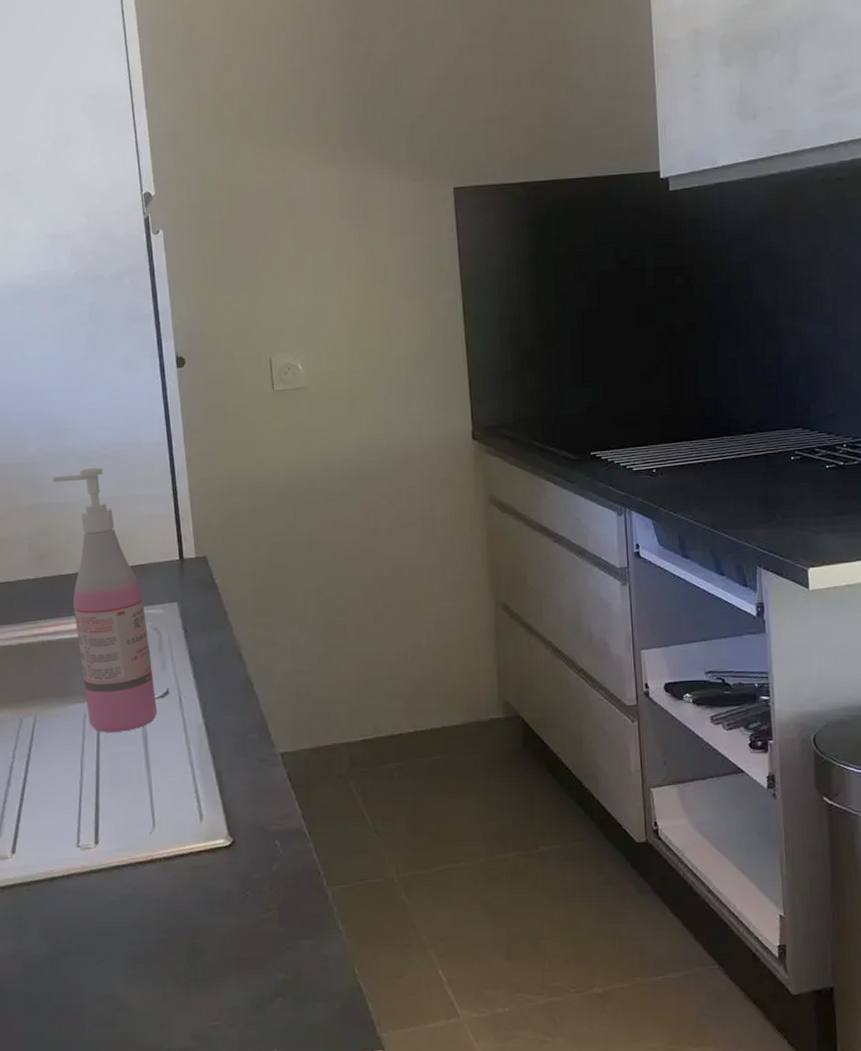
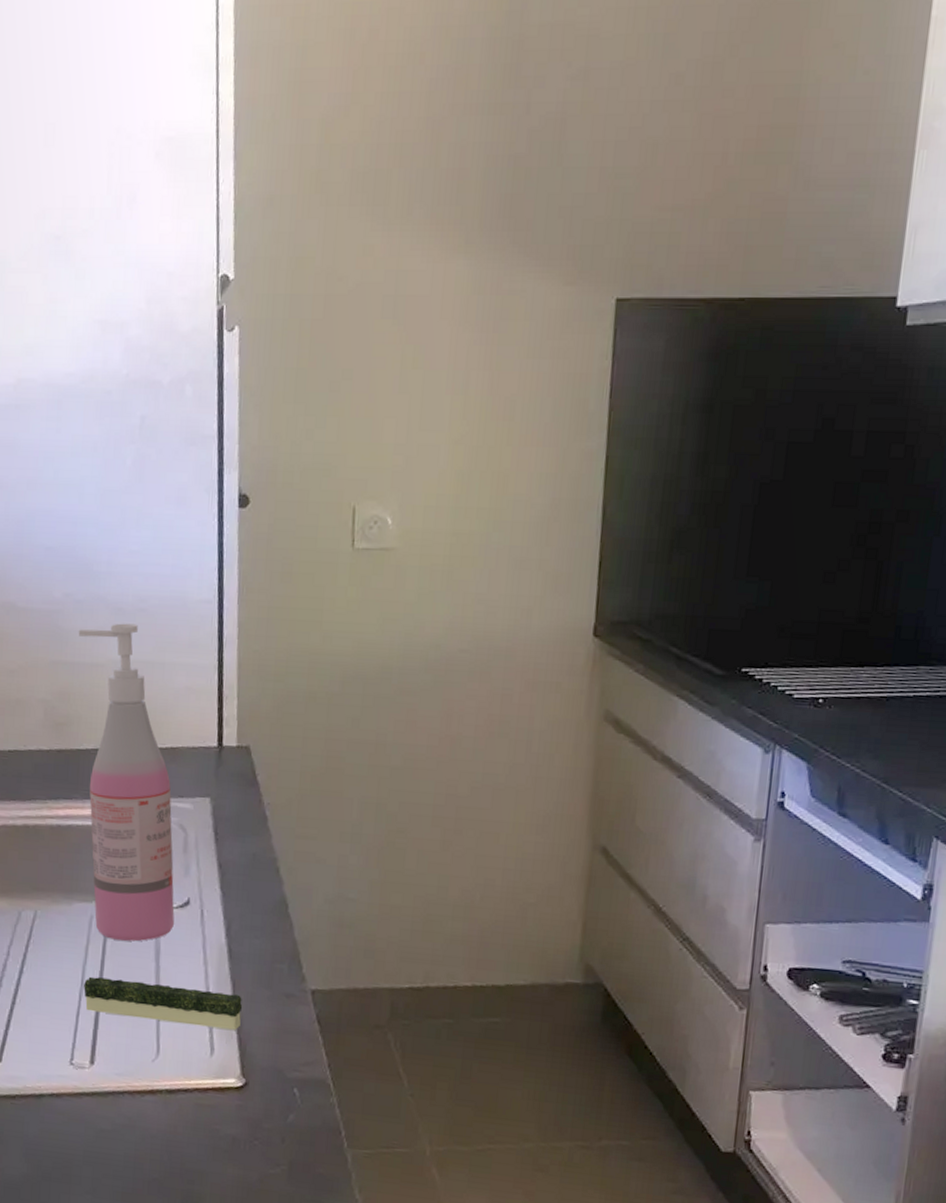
sponge: none [83,765,224,798] -> present [84,976,243,1030]

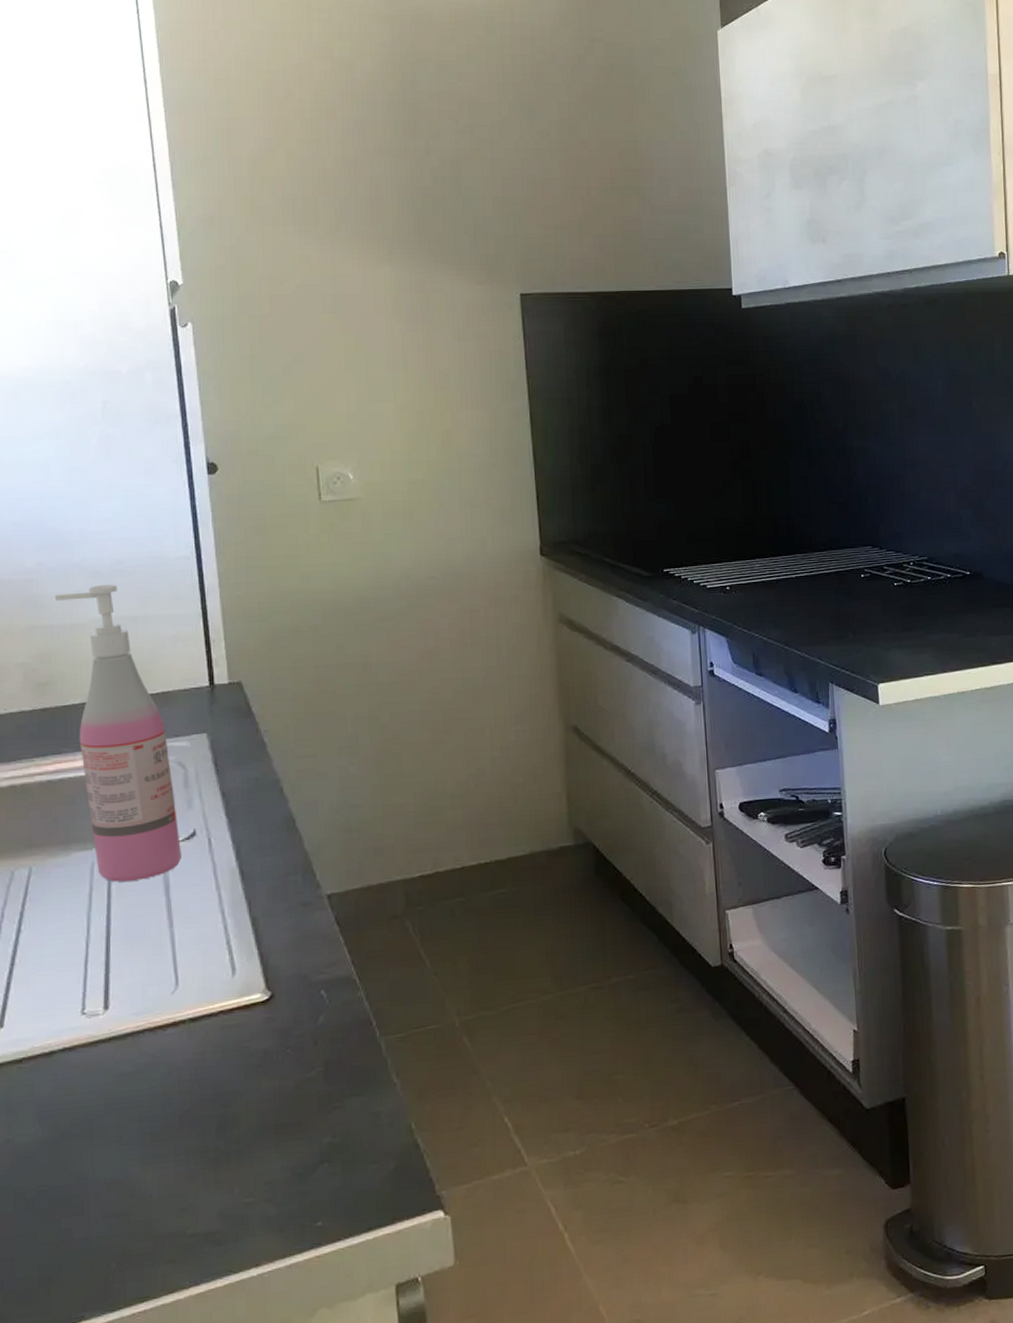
sponge: present [84,976,243,1030] -> none [90,912,261,957]

